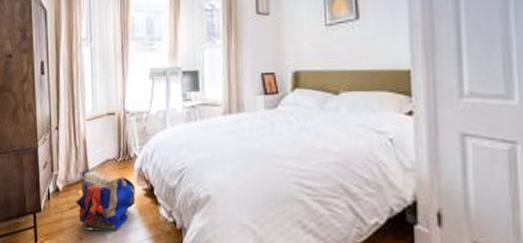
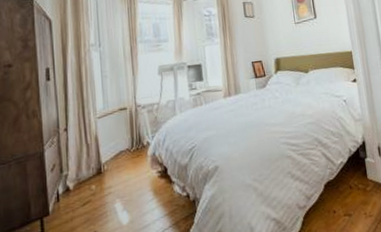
backpack: present [75,170,135,231] -> none [88,163,150,222]

